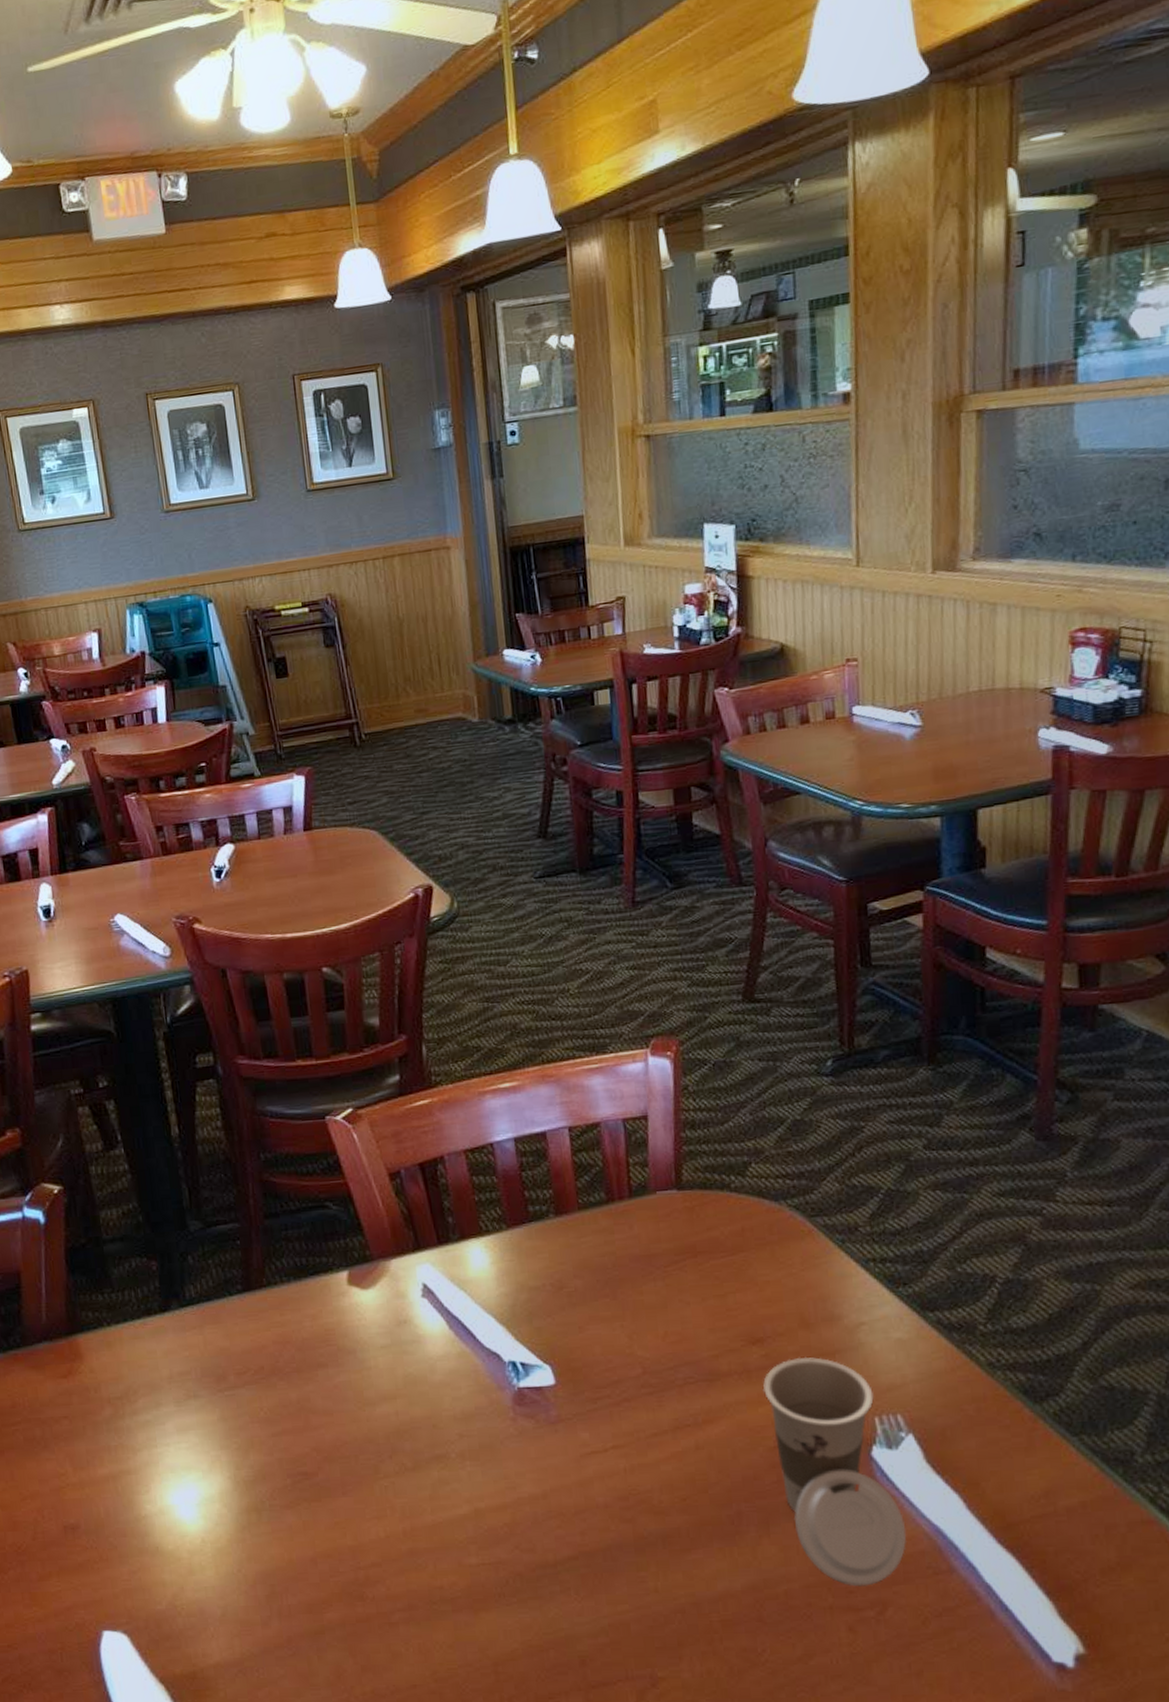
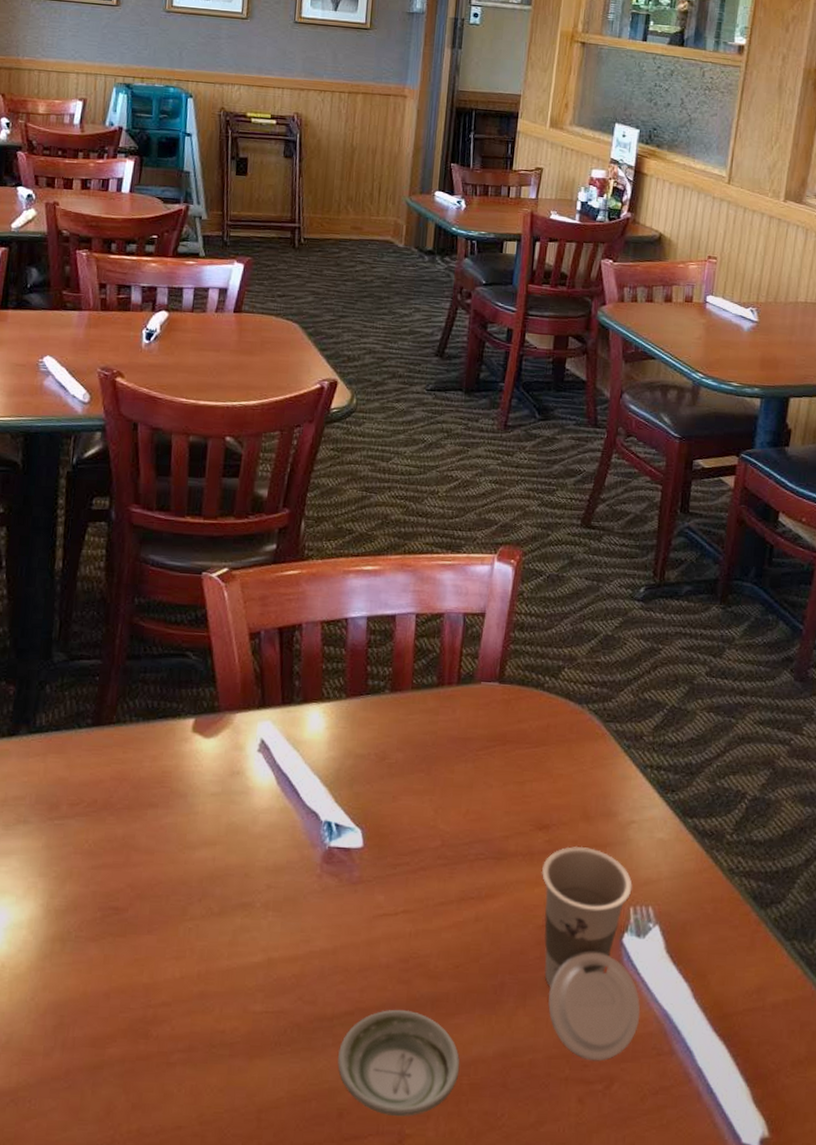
saucer: none [569,1549,707,1660] -> present [337,1009,460,1117]

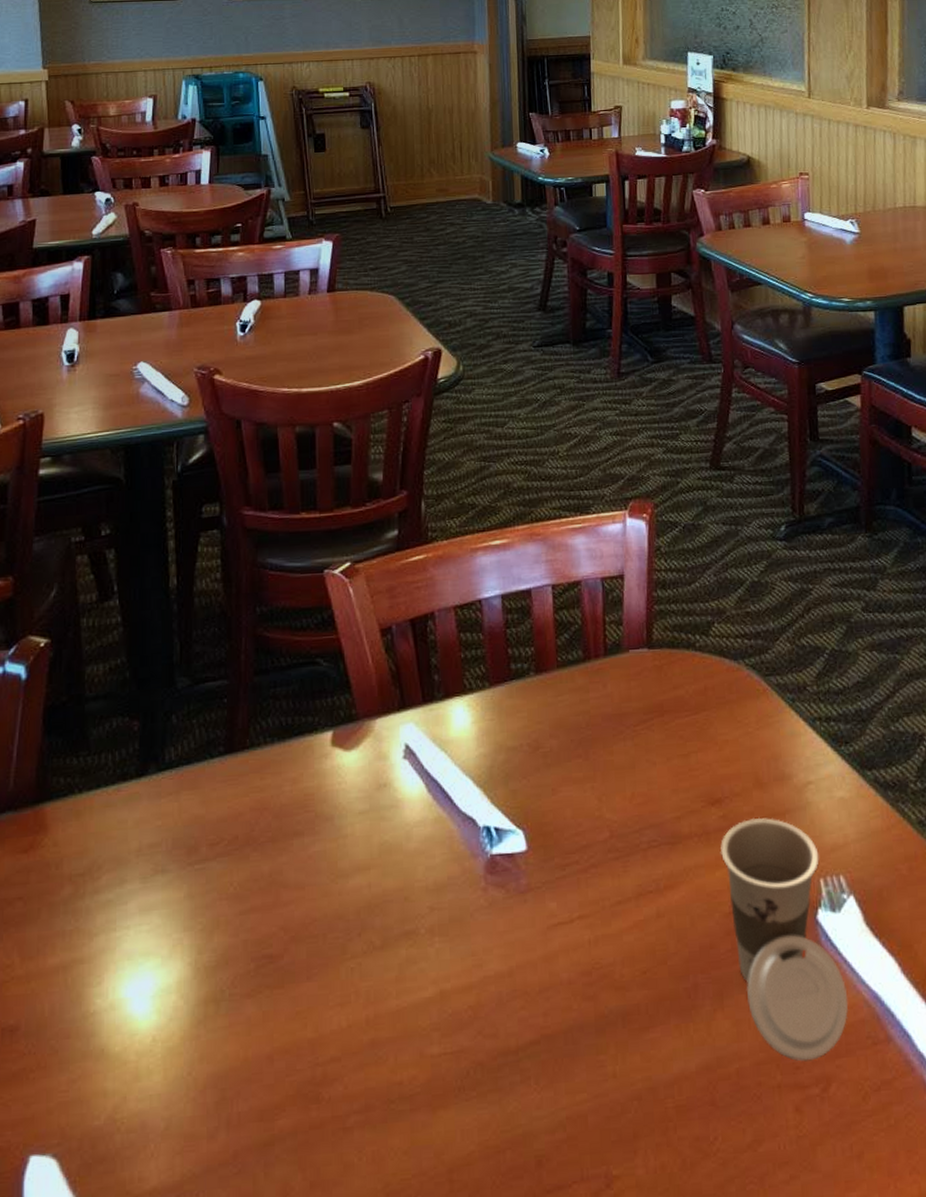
saucer: present [337,1009,460,1117] -> none [528,1029,663,1157]

